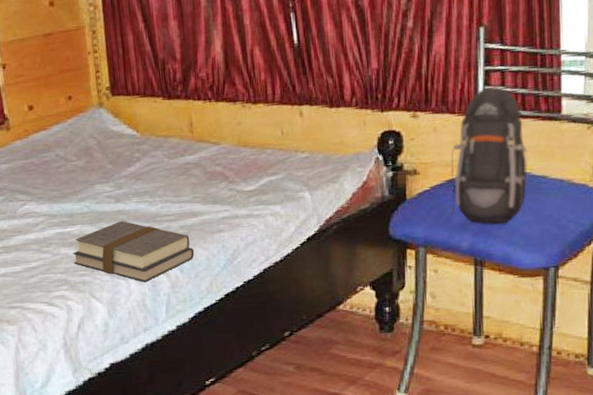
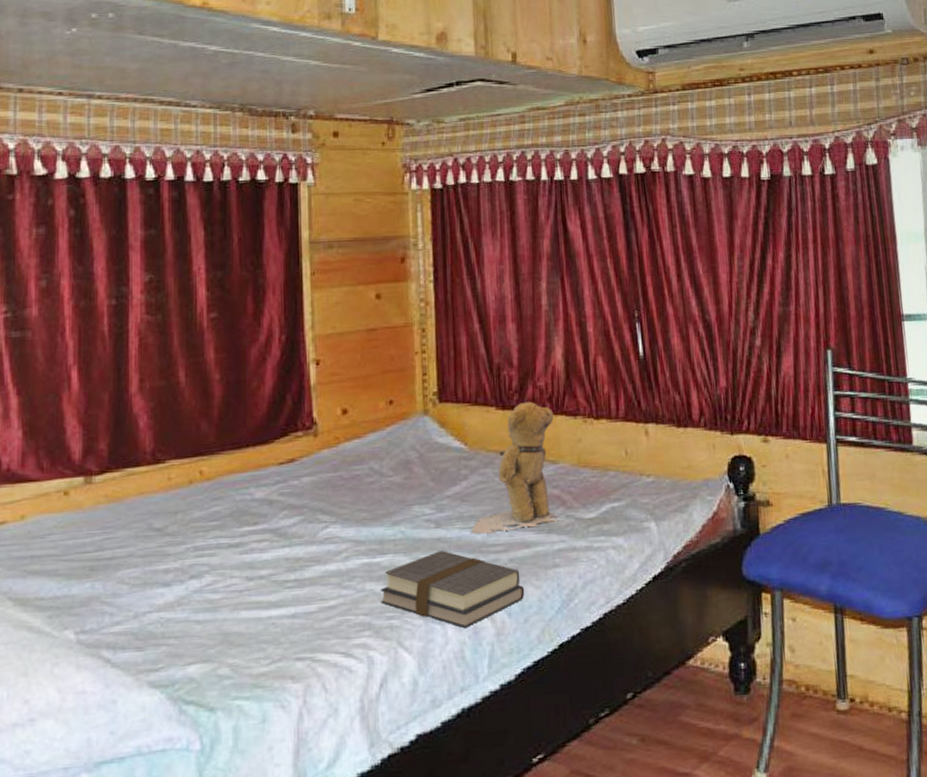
teddy bear: none [146,91,223,207] -> present [471,401,560,535]
backpack: present [451,86,528,225] -> none [804,412,884,567]

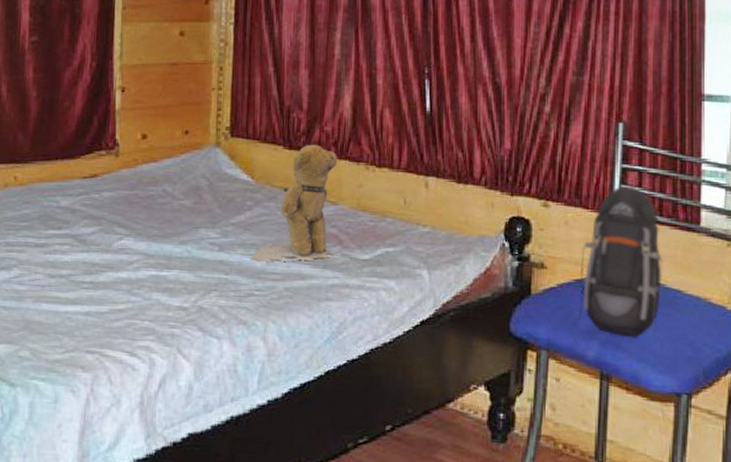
book: present [380,551,525,628] -> none [164,272,297,344]
backpack: none [804,412,884,567] -> present [579,186,663,338]

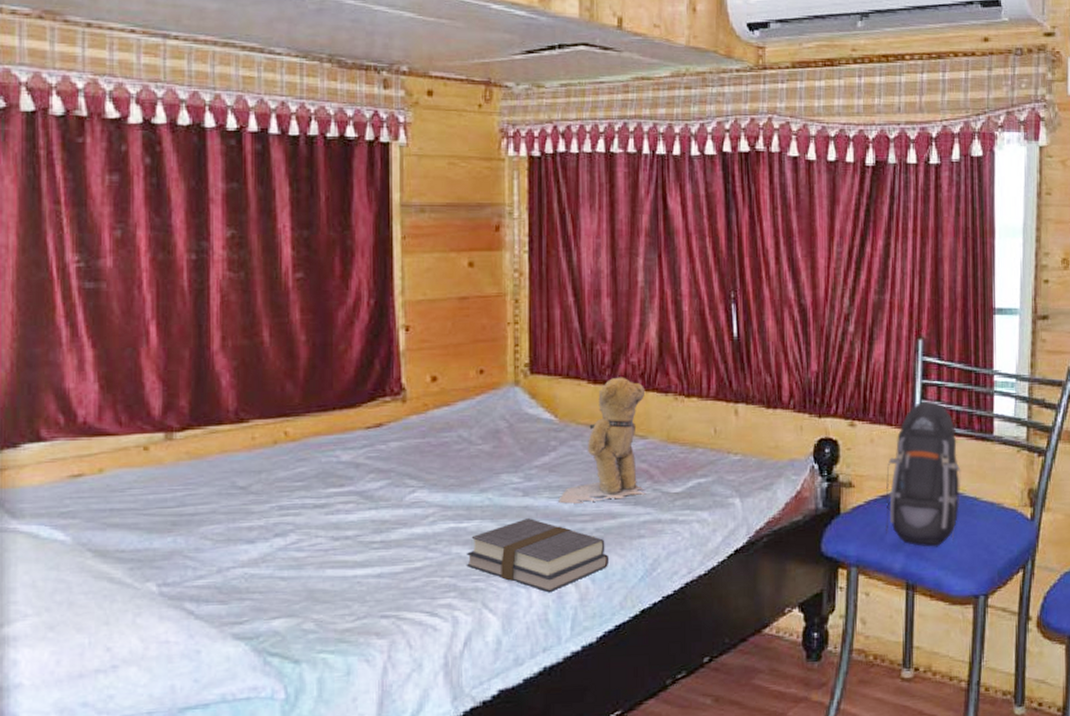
book: none [164,272,297,344] -> present [466,518,610,592]

